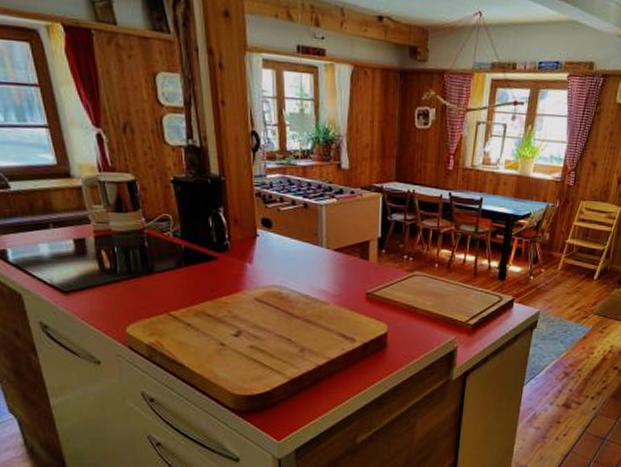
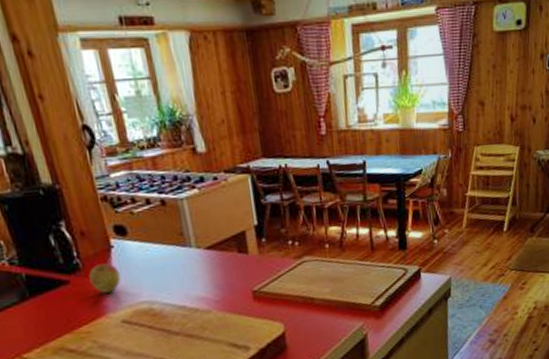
apple: none [235,248,260,273] -> present [89,263,121,293]

